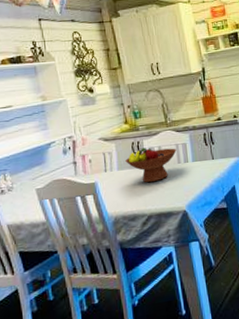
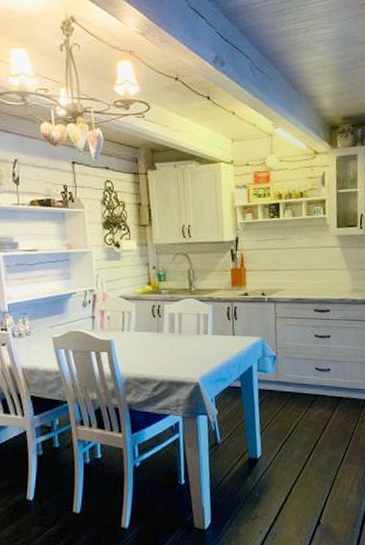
fruit bowl: present [125,147,177,183] -> none [144,312,197,349]

